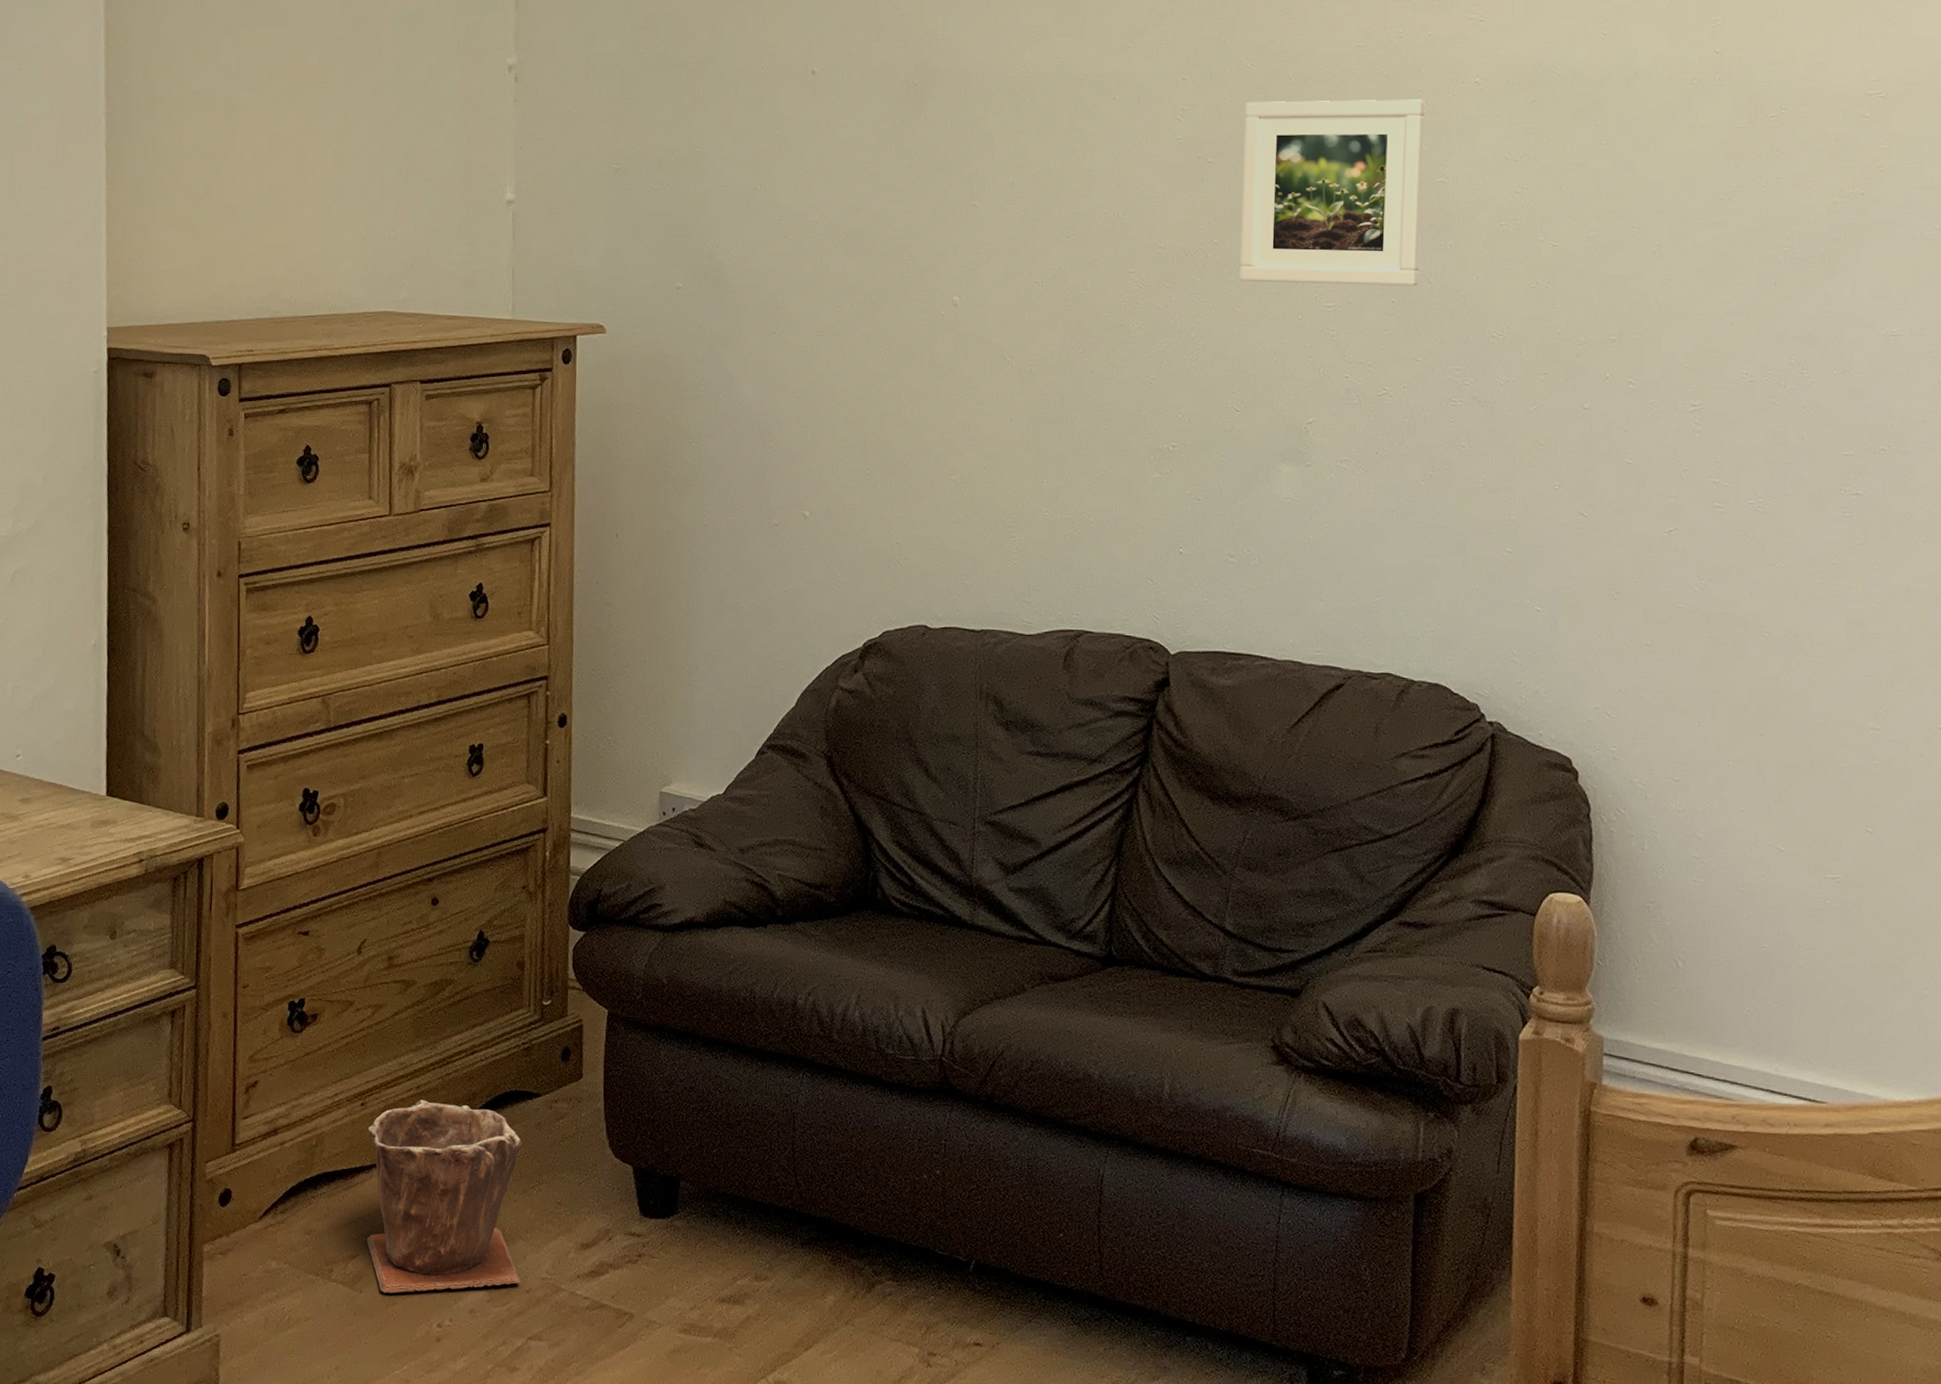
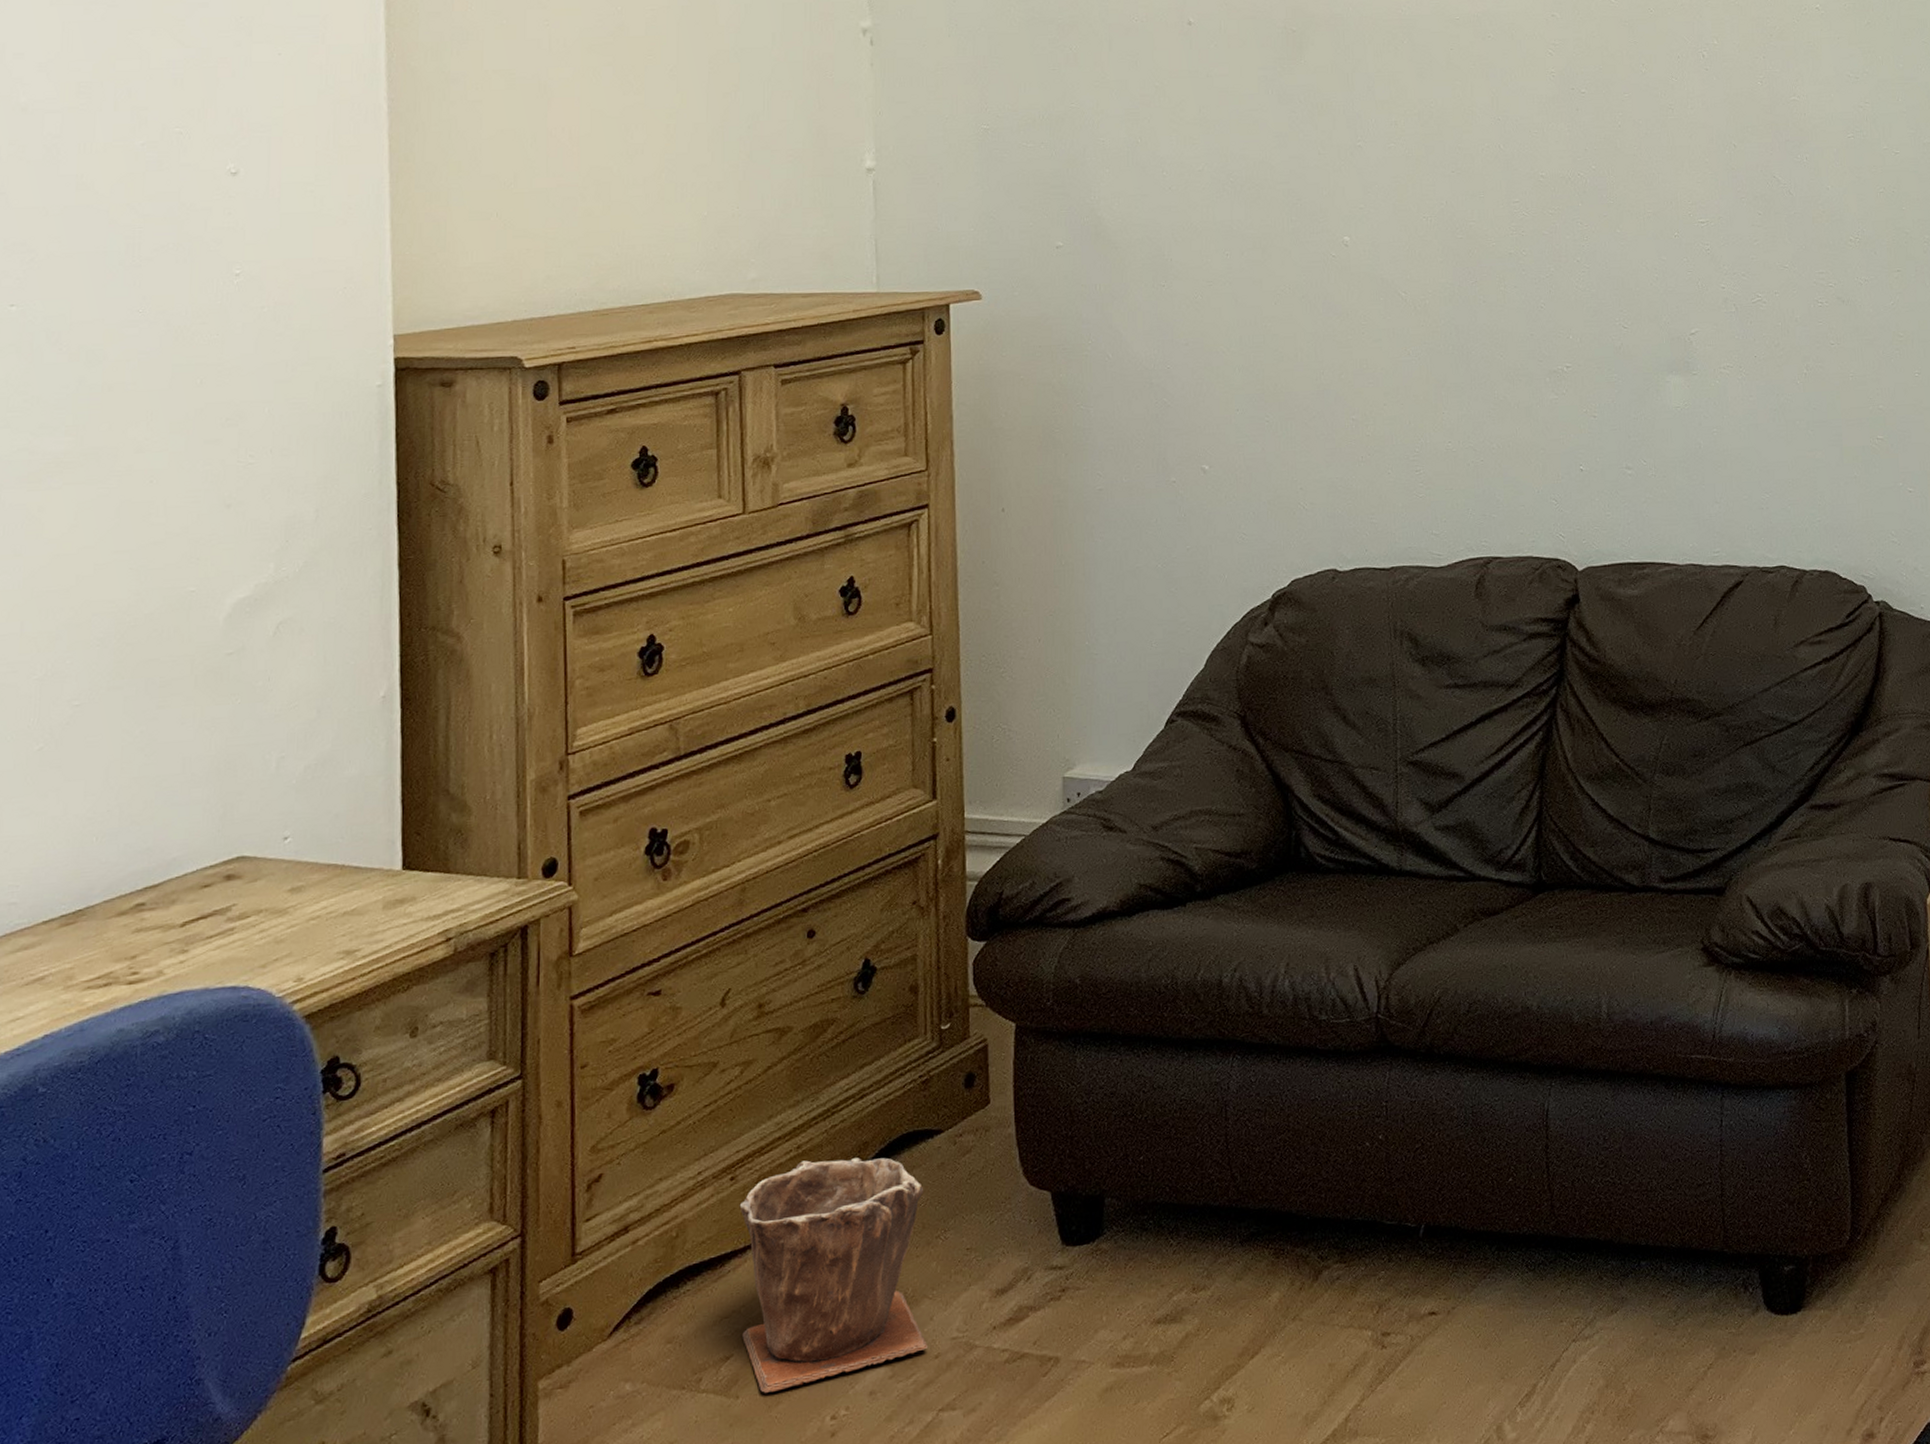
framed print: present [1239,99,1426,286] -> none [1612,26,1781,204]

